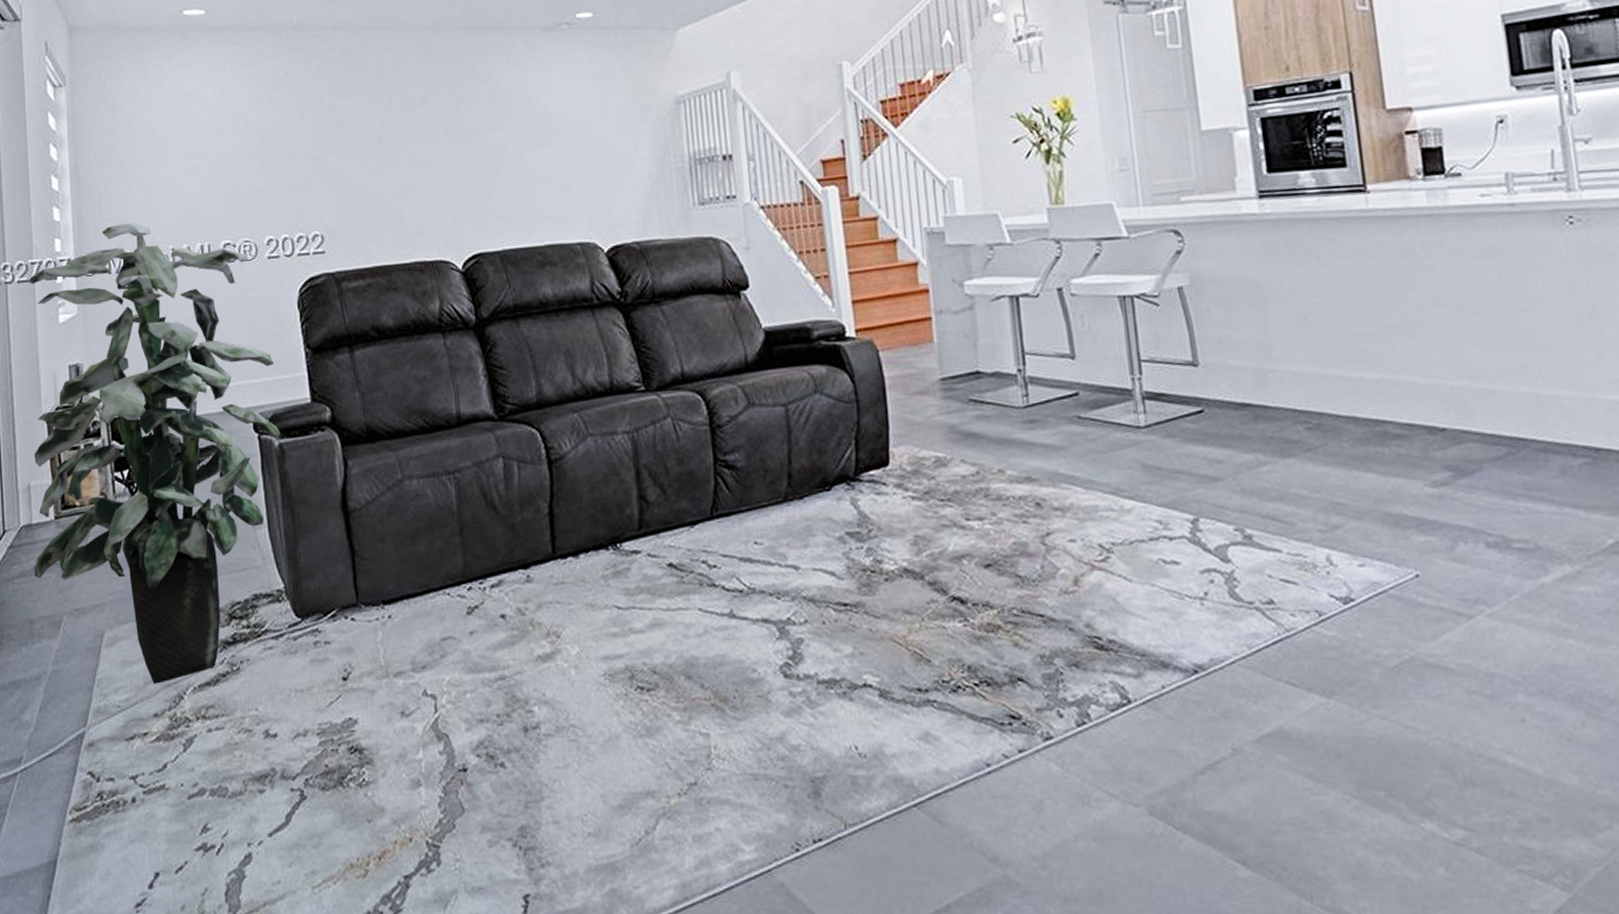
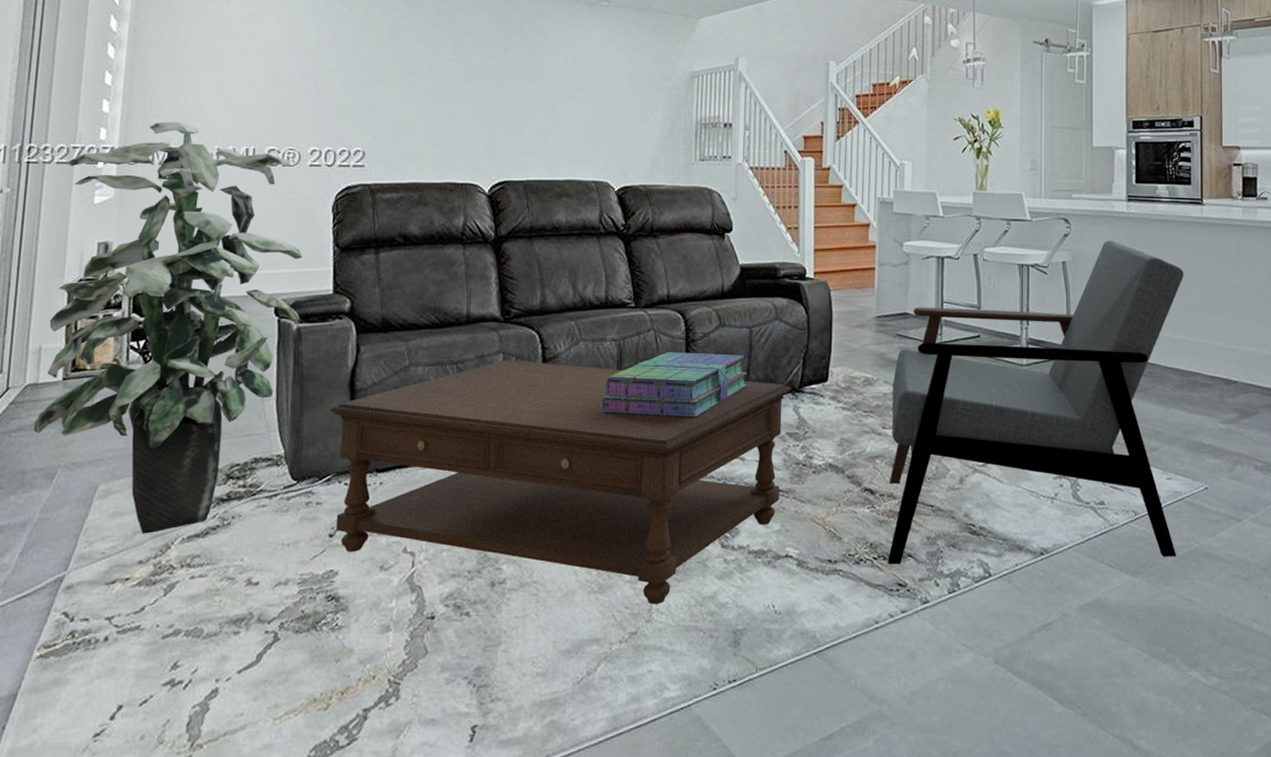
coffee table: none [325,464,848,750] -> present [330,359,792,605]
stack of books: none [620,439,790,521] -> present [600,352,747,418]
armchair: none [971,253,1385,692] -> present [887,240,1184,565]

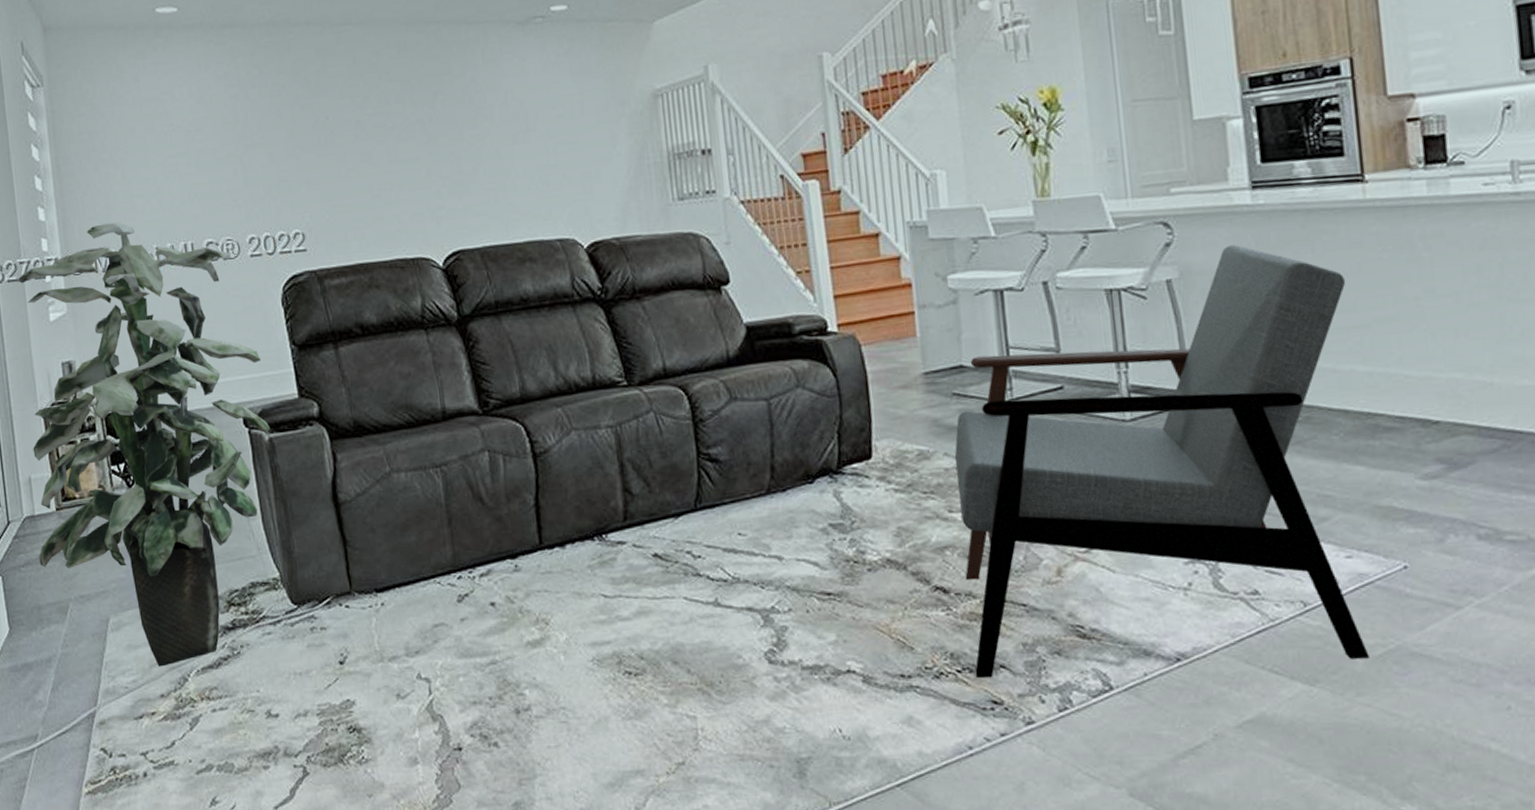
coffee table: present [330,359,792,605] -> none [317,457,831,731]
stack of books: present [600,352,747,418] -> none [604,433,773,513]

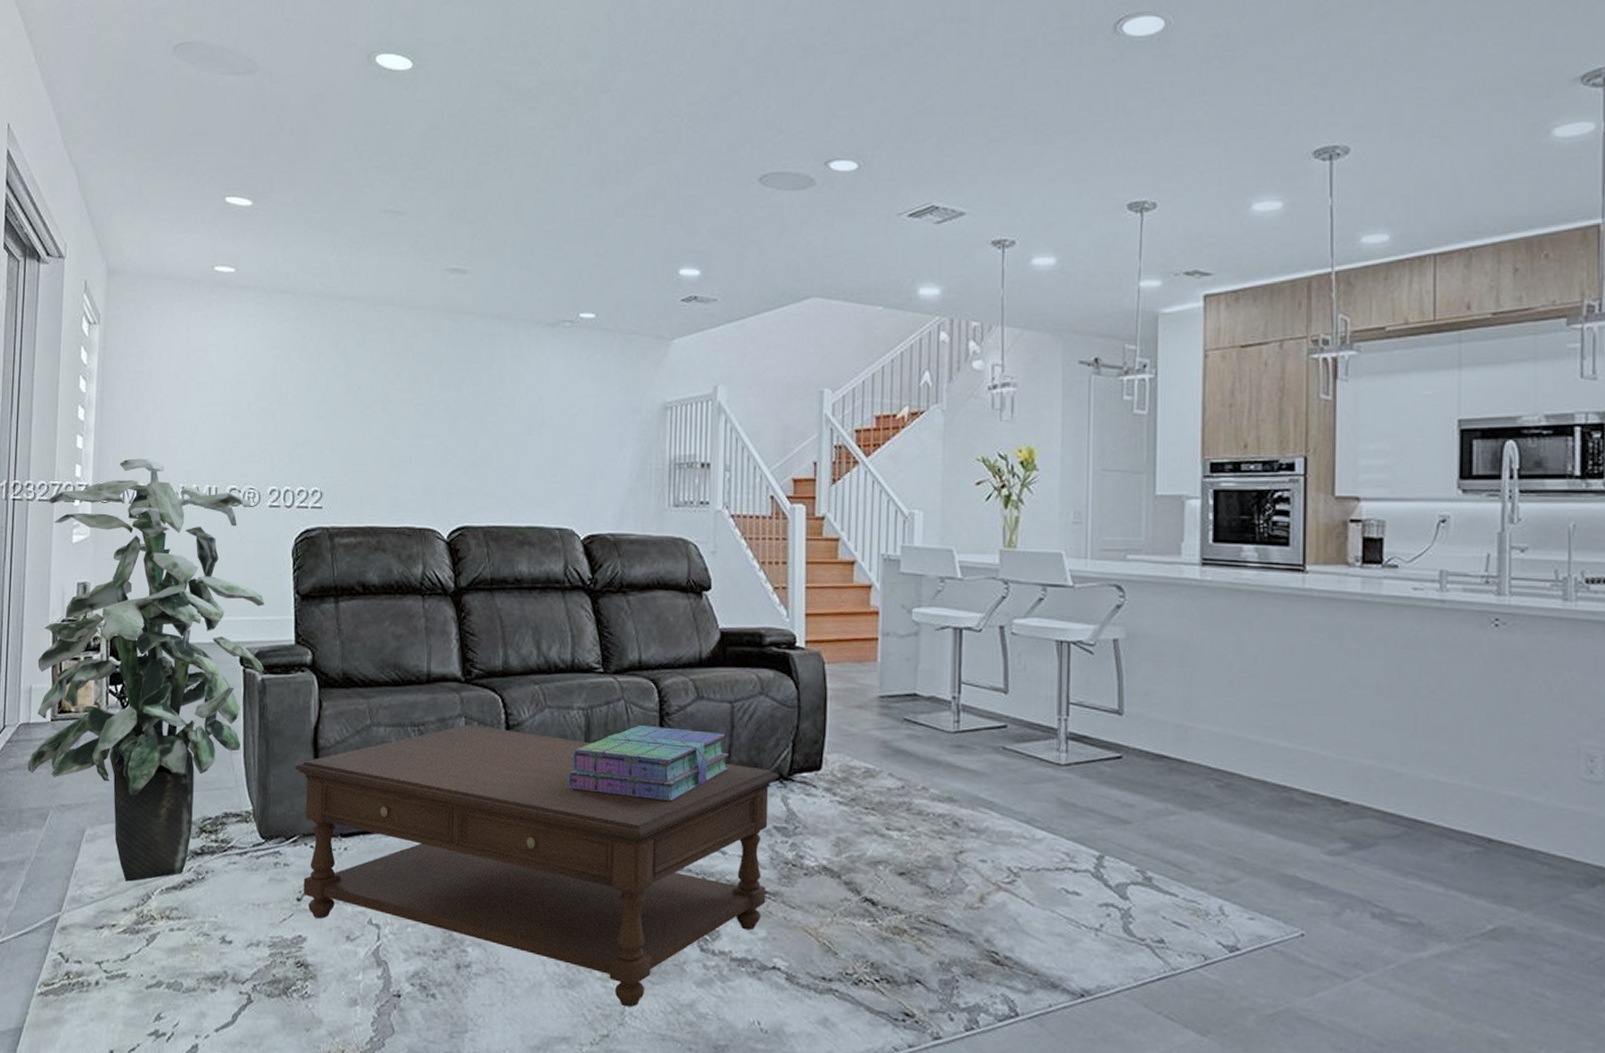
coffee table: none [317,457,831,731] -> present [294,724,780,1008]
stack of books: none [604,433,773,513] -> present [567,725,728,802]
armchair: present [954,245,1369,679] -> none [892,614,1278,1017]

